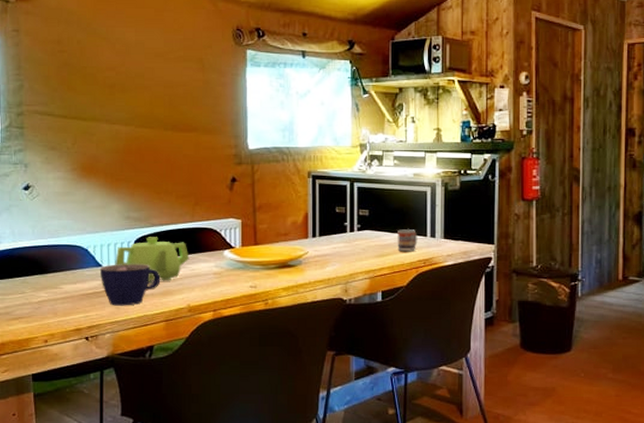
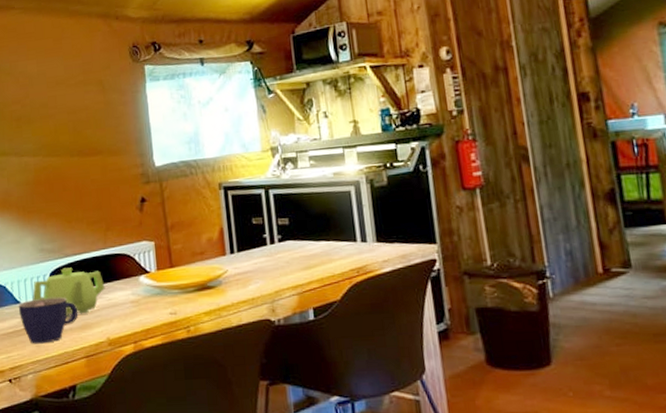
cup: present [397,229,418,251] -> none [323,235,347,261]

